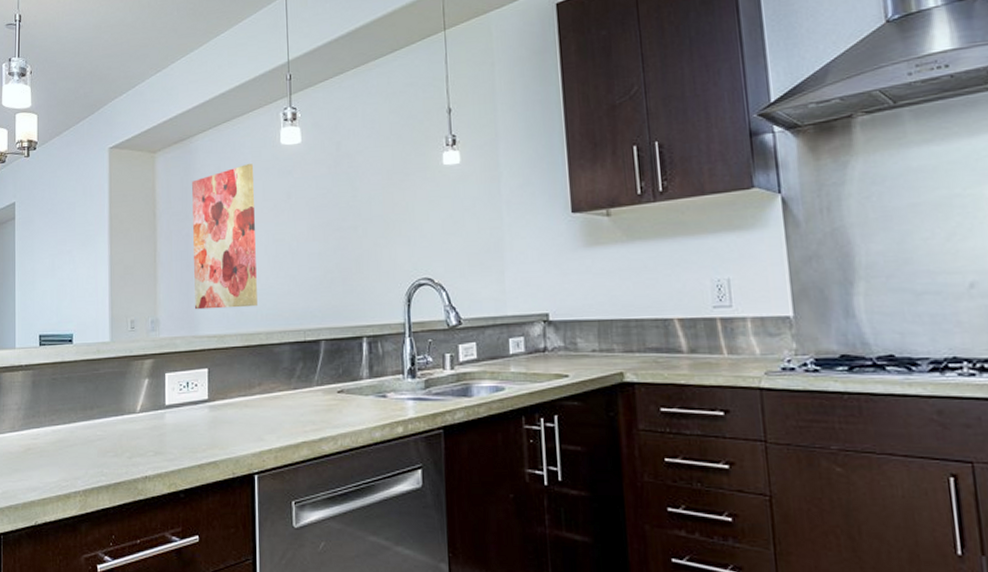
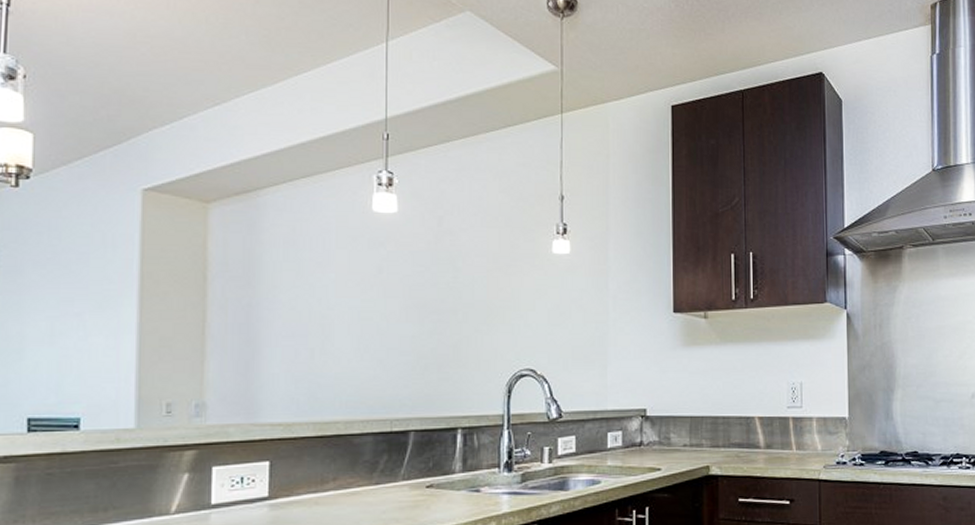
wall art: present [192,163,257,310] -> none [254,228,338,393]

